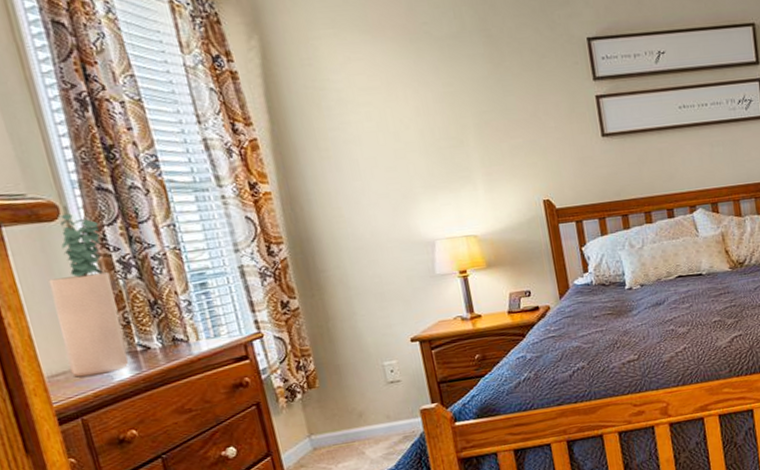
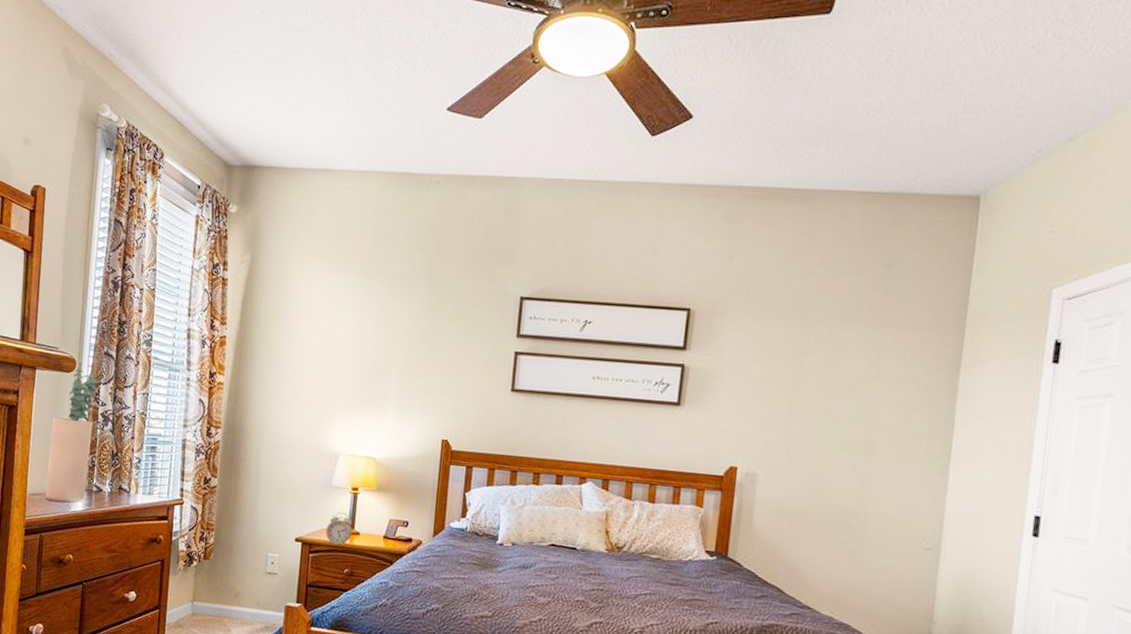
alarm clock: none [442,298,474,335] -> present [325,512,353,546]

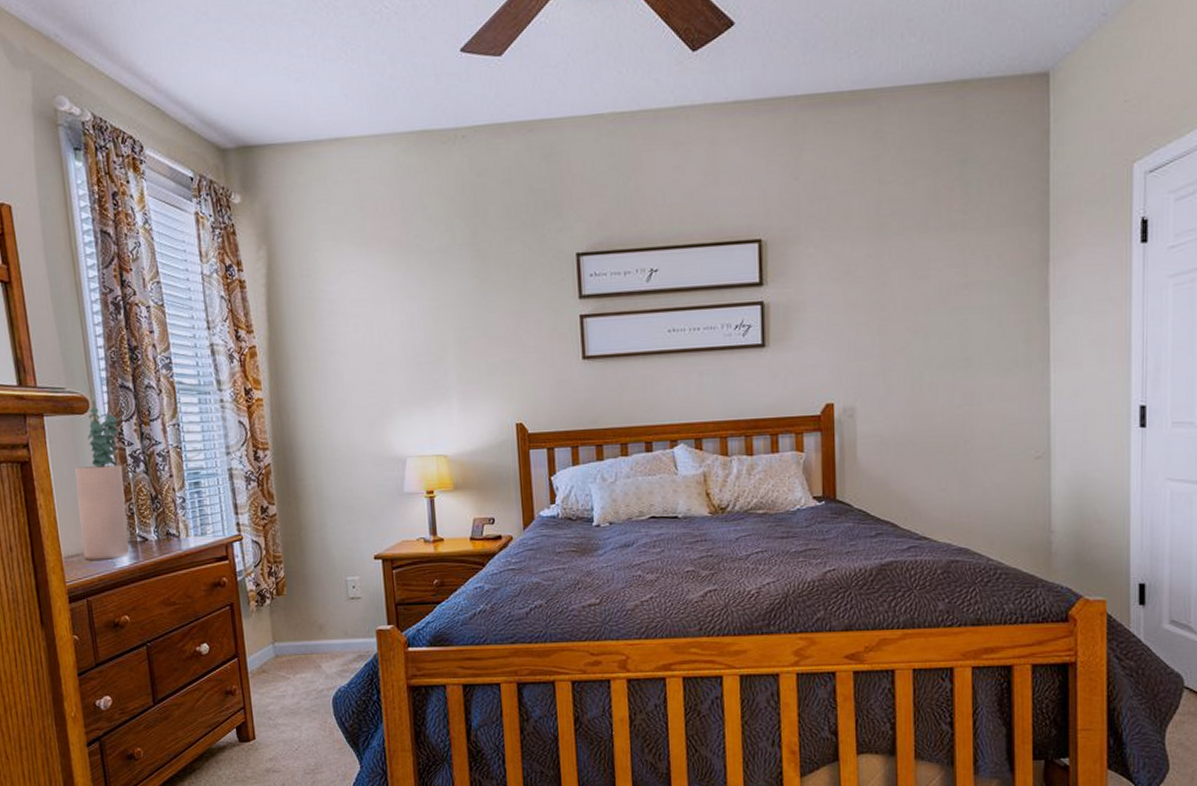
alarm clock: present [325,512,353,546] -> none [405,519,436,556]

